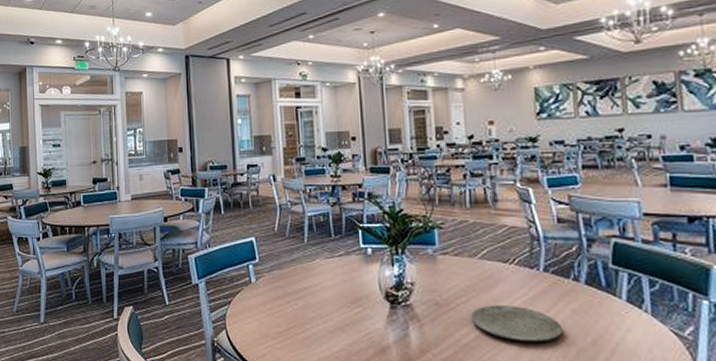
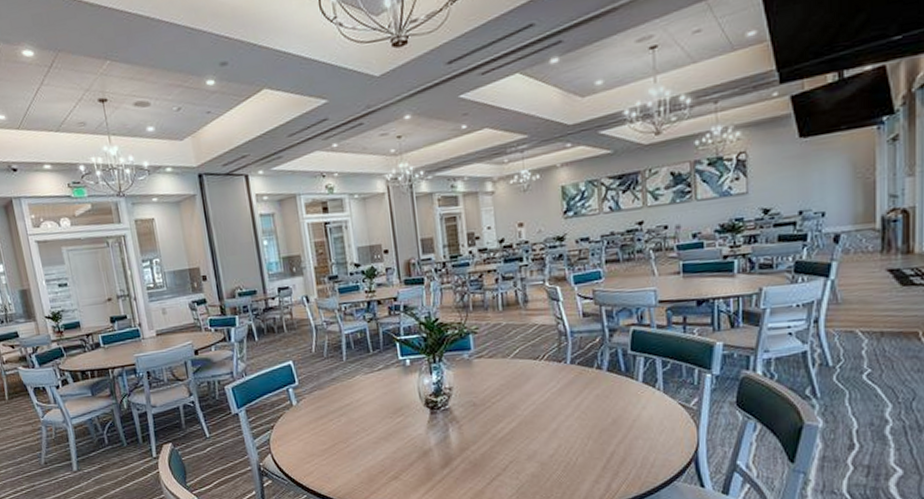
plate: present [470,305,563,343] -> none [505,398,588,430]

